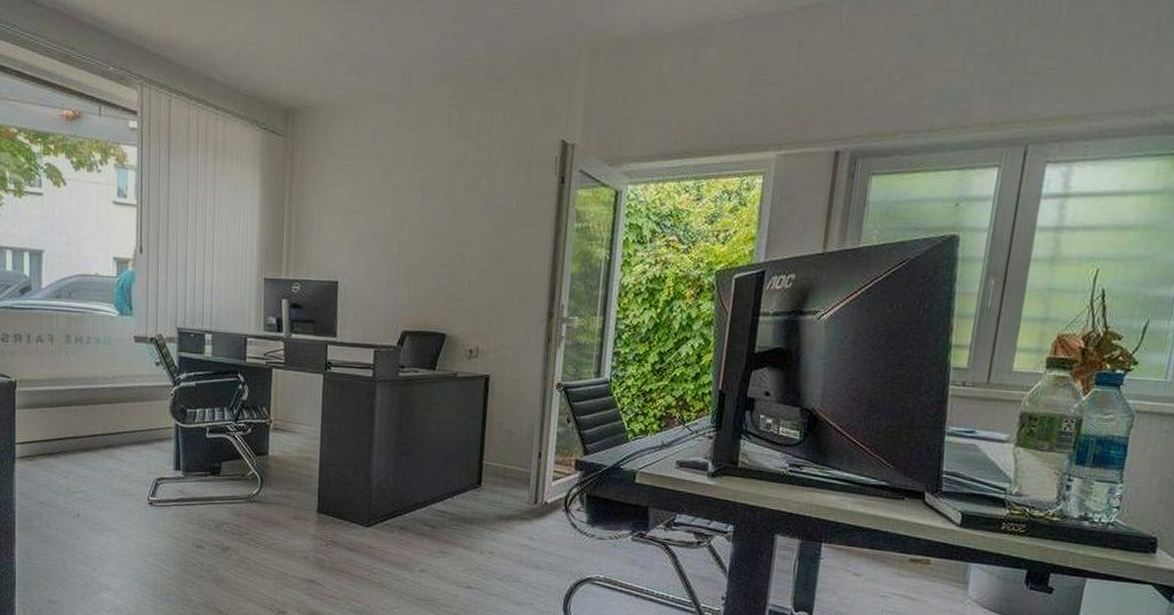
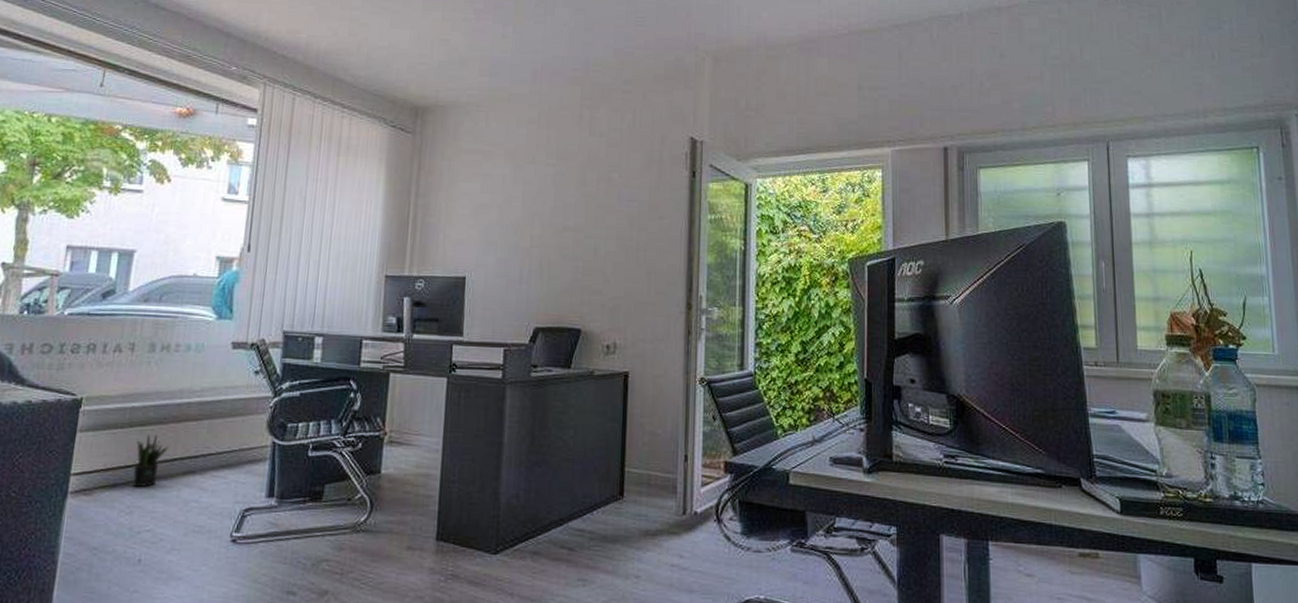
potted plant: none [64,412,91,457] -> present [132,433,169,487]

